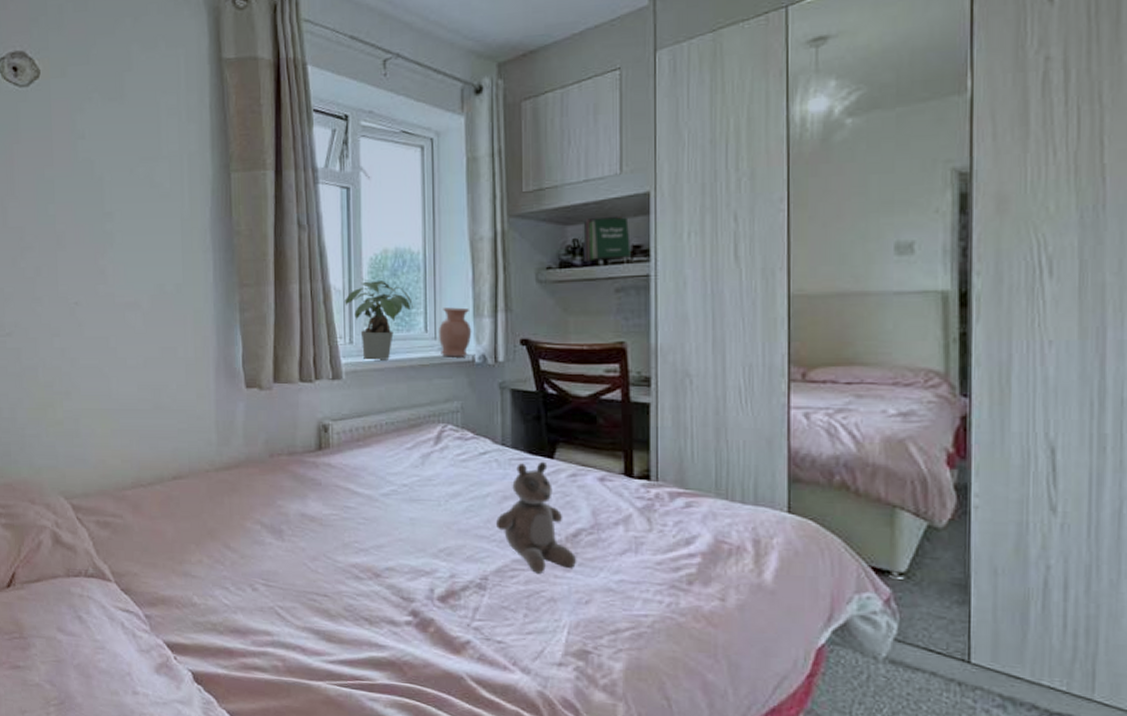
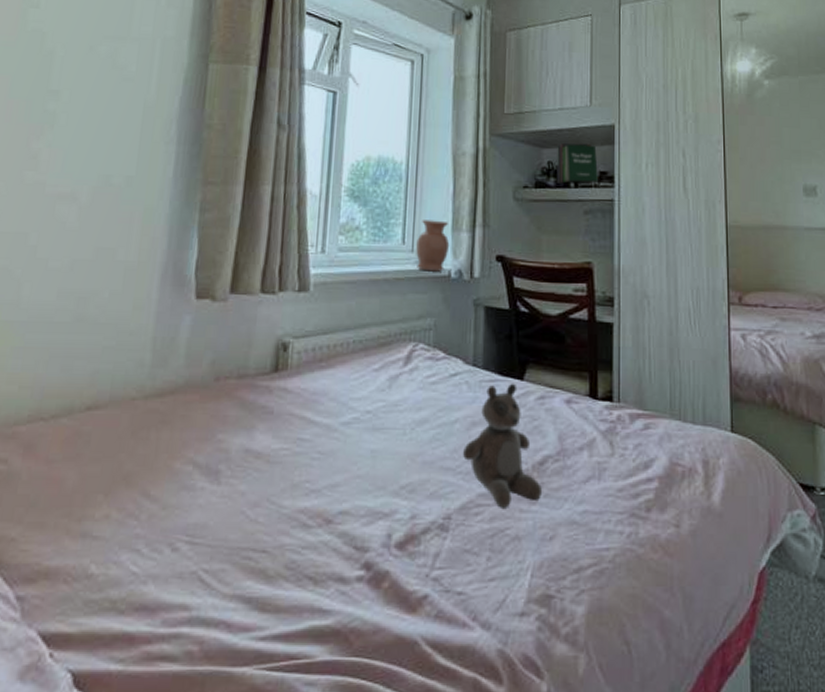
potted plant: present [345,280,413,360] -> none [320,188,392,272]

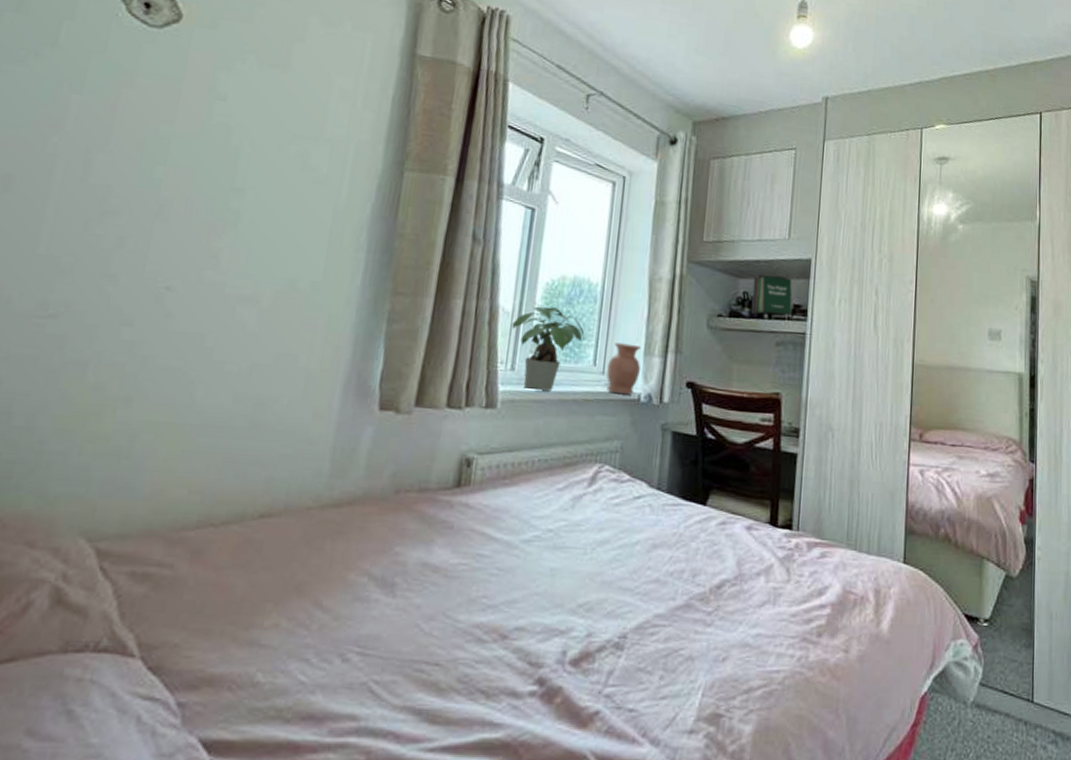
potted plant: none [320,188,392,272] -> present [512,307,585,392]
stuffed animal: present [462,383,543,508] -> none [641,507,719,629]

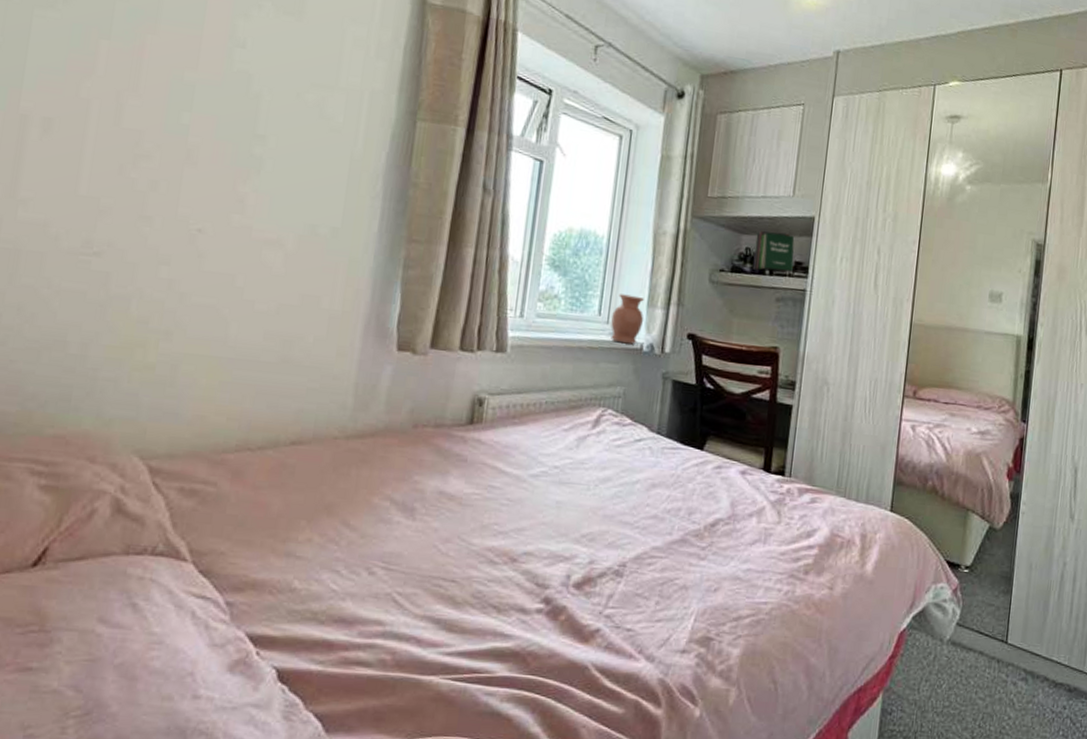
potted plant: present [512,307,585,392] -> none [521,257,591,339]

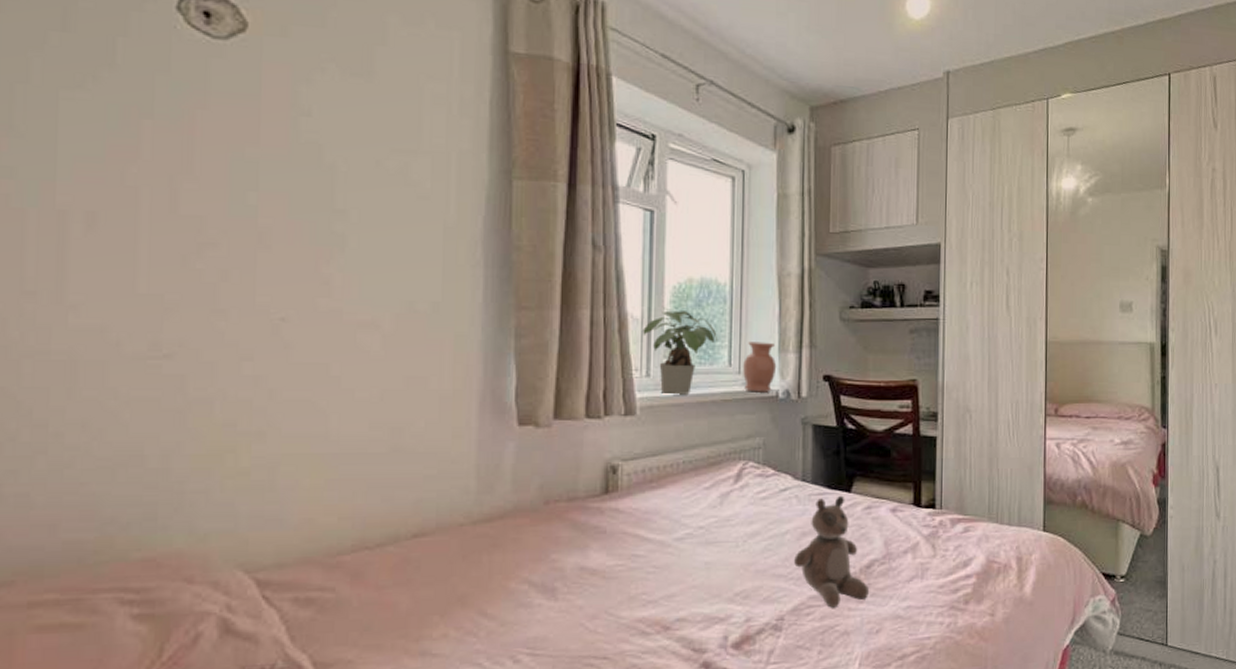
potted plant: none [521,257,591,339] -> present [643,311,717,395]
stuffed animal: none [640,452,712,561] -> present [793,495,870,608]
books: present [752,230,795,274] -> none [883,262,924,304]

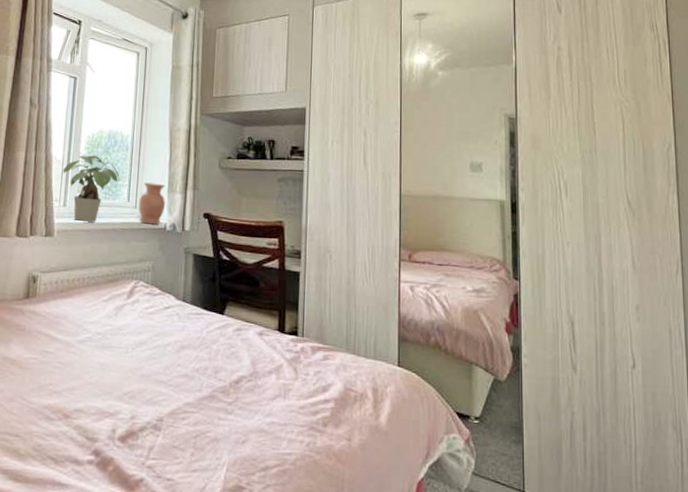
stuffed animal: present [793,495,870,608] -> none [172,316,238,416]

